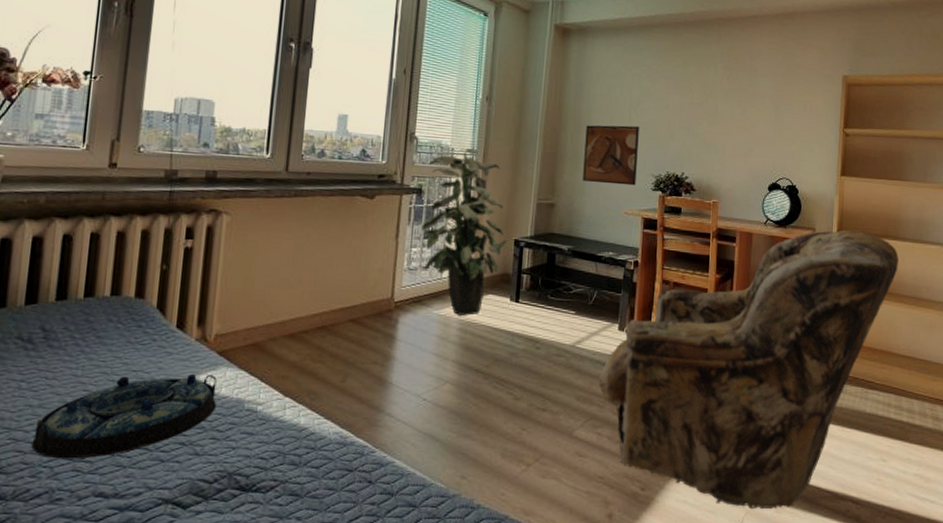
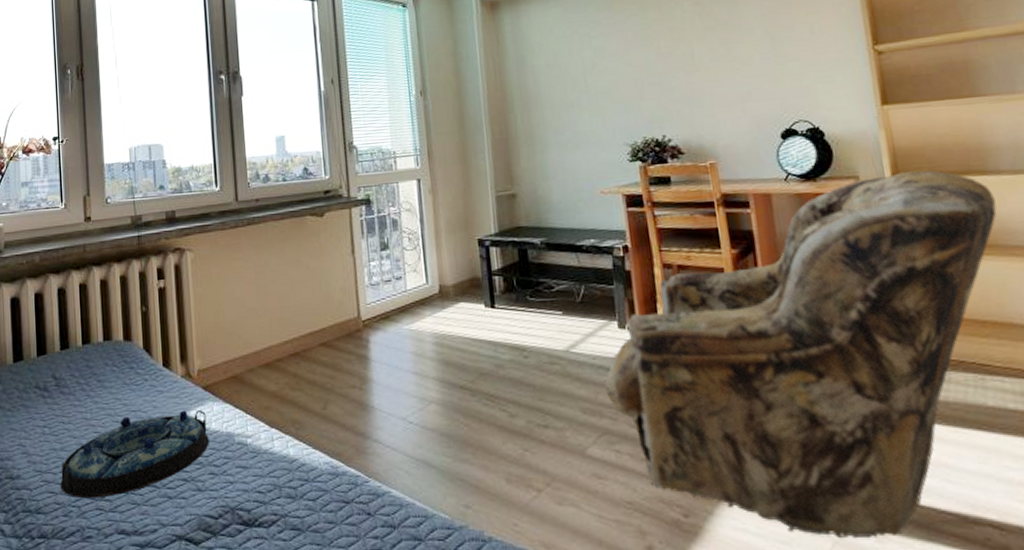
indoor plant: present [421,148,506,316] -> none [373,148,469,328]
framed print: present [583,125,639,186] -> none [536,92,608,164]

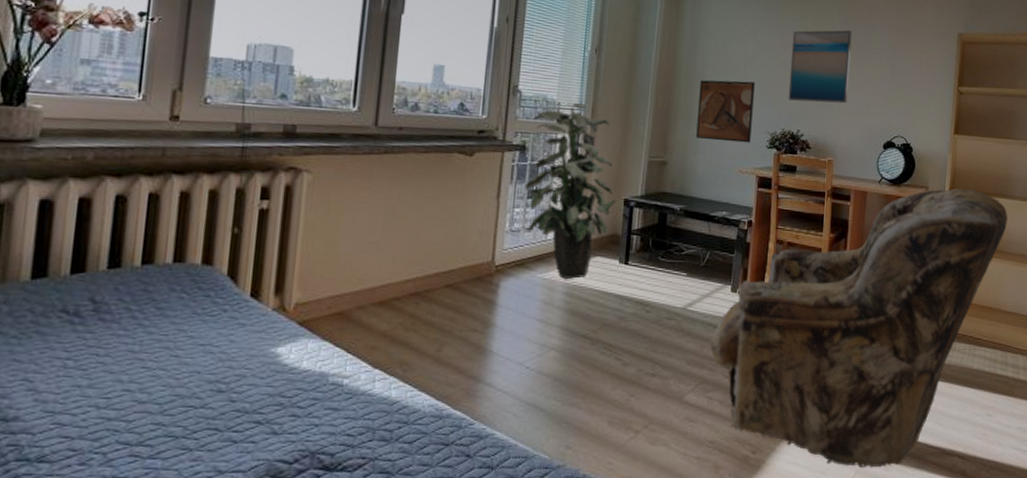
serving tray: present [60,410,209,499] -> none [80,346,297,444]
indoor plant: none [373,148,469,328] -> present [525,103,616,279]
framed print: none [536,92,608,164] -> present [696,80,755,143]
wall art: none [633,10,721,105] -> present [788,30,852,104]

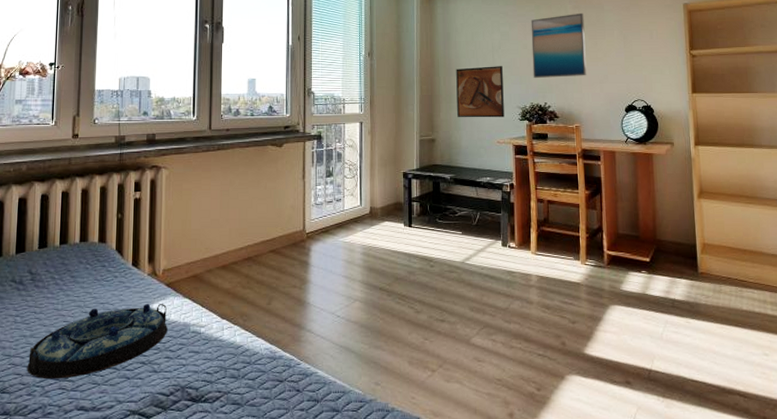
serving tray: none [80,346,297,444] -> present [27,303,167,380]
indoor plant: present [525,103,616,279] -> none [324,98,396,241]
armchair: present [710,187,1008,468] -> none [489,141,758,405]

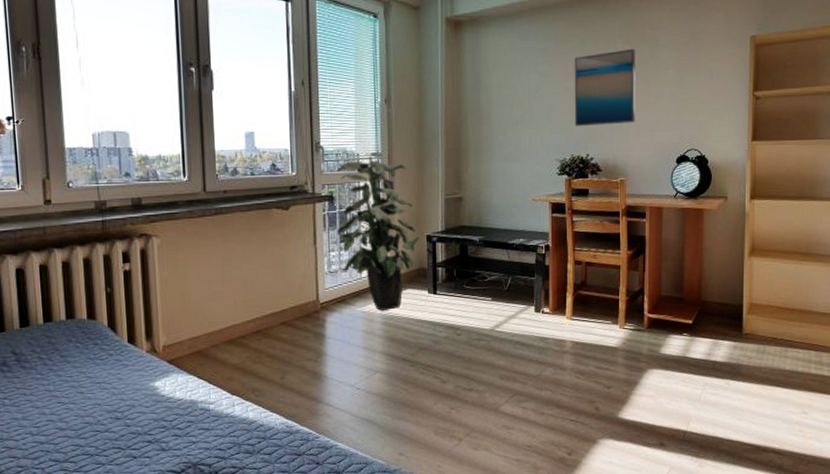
serving tray: present [27,303,167,380] -> none [23,381,173,461]
indoor plant: none [324,98,396,241] -> present [337,152,419,311]
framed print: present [456,66,504,118] -> none [487,113,541,173]

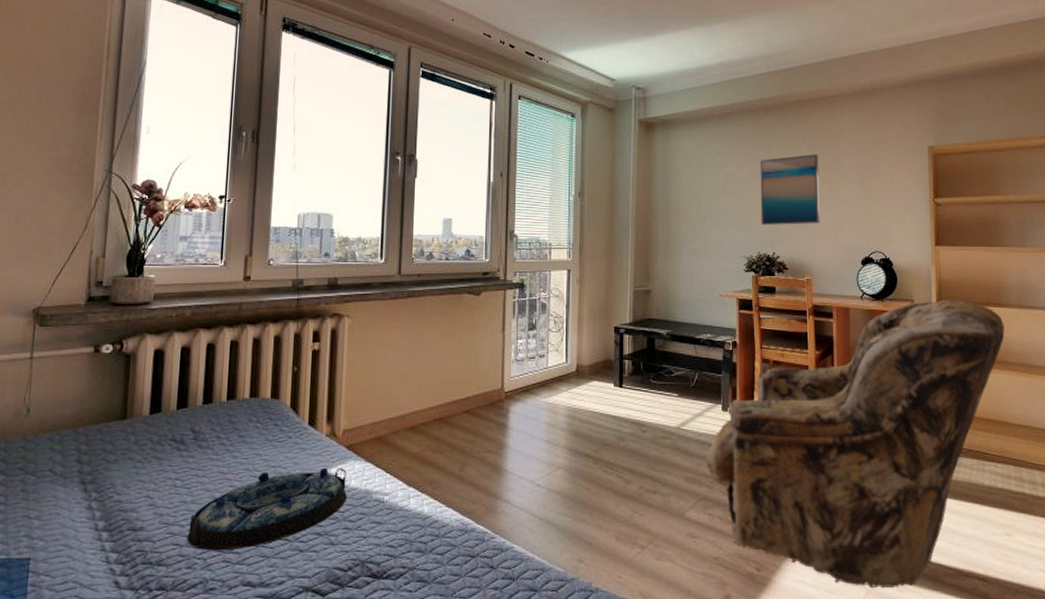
serving tray: none [23,381,173,461] -> present [187,467,347,551]
indoor plant: present [337,152,419,311] -> none [526,243,607,402]
armchair: none [520,194,816,465] -> present [706,299,1005,589]

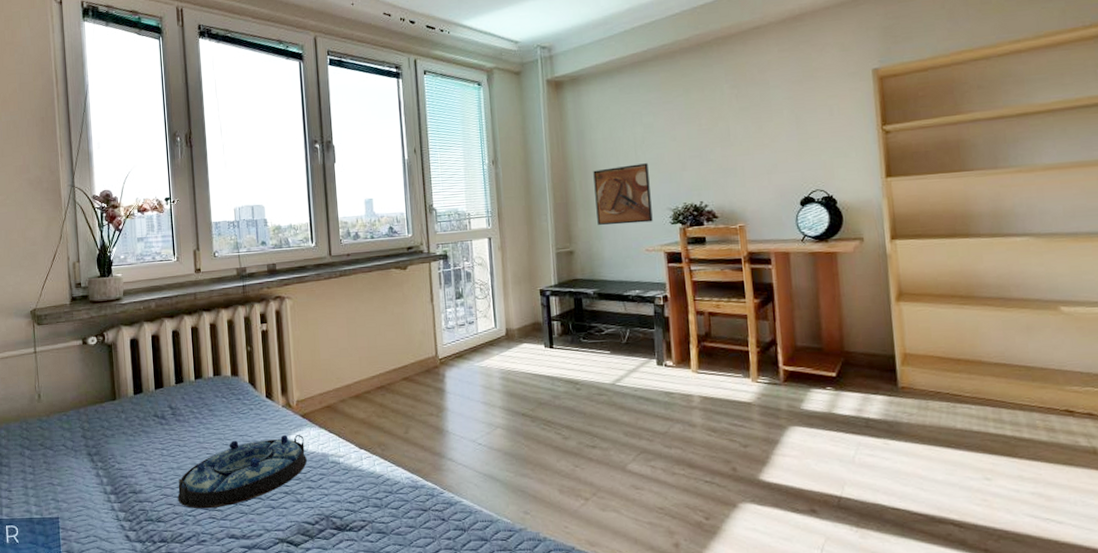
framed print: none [676,210,728,268] -> present [593,163,653,225]
armchair: present [706,299,1005,589] -> none [644,233,975,536]
wall art: present [760,153,820,226] -> none [679,92,751,175]

